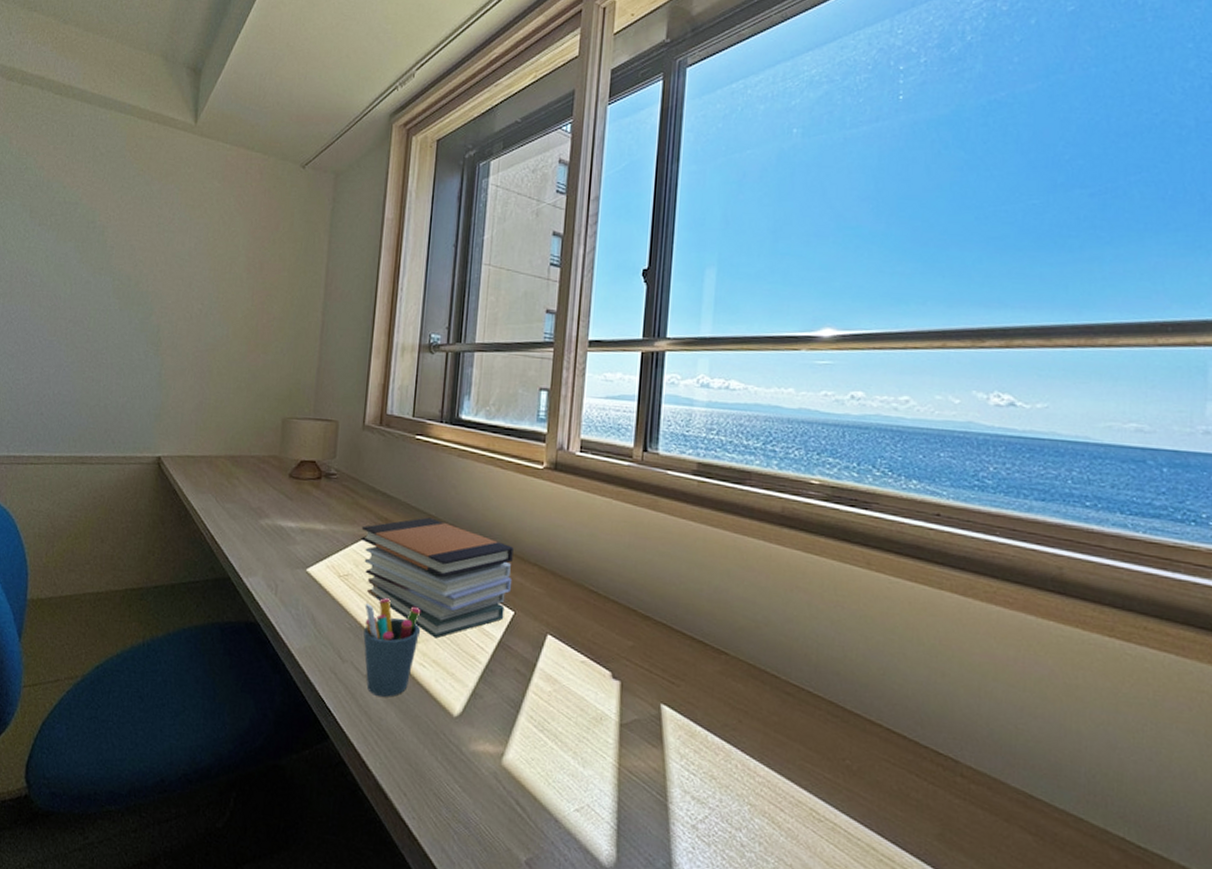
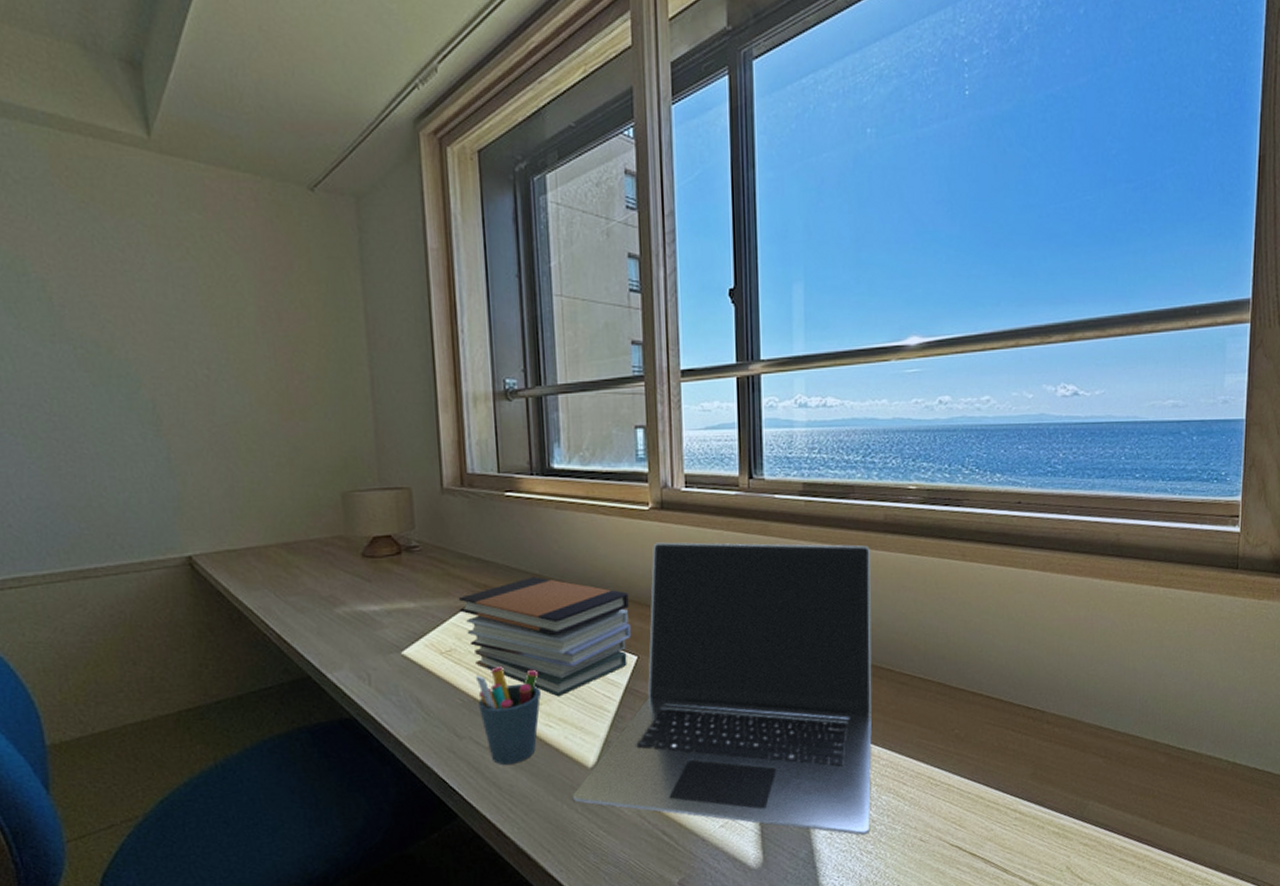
laptop: none [435,502,763,859] -> present [573,542,872,835]

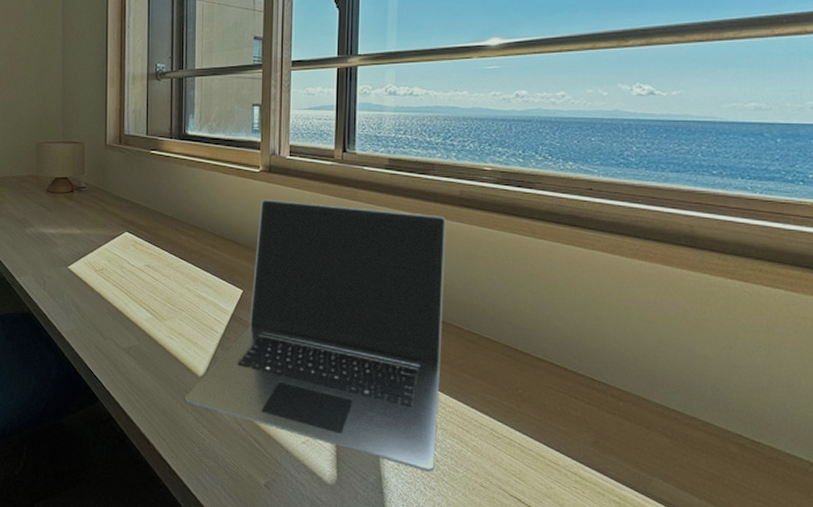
book stack: present [458,576,632,697] -> none [111,218,240,316]
pen holder: present [475,667,541,765] -> none [119,286,166,365]

